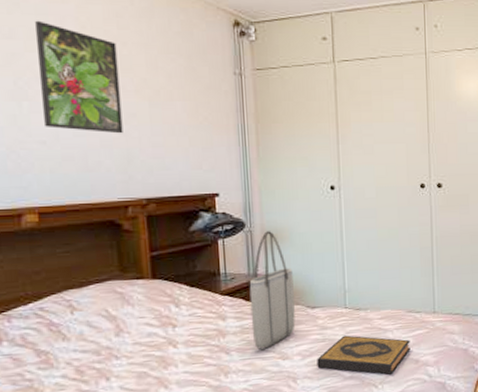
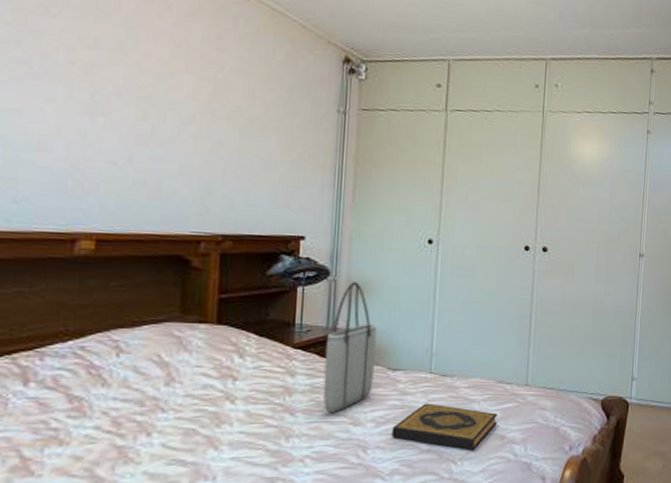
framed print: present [34,20,123,134] -> none [118,32,213,163]

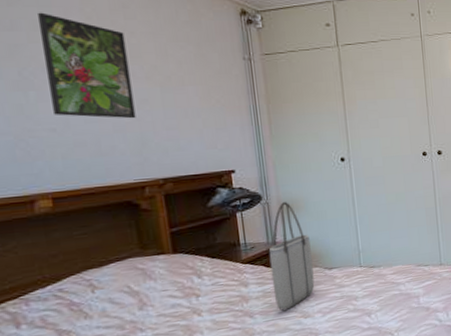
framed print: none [118,32,213,163] -> present [36,12,136,119]
hardback book: present [392,403,498,450] -> none [336,290,421,323]

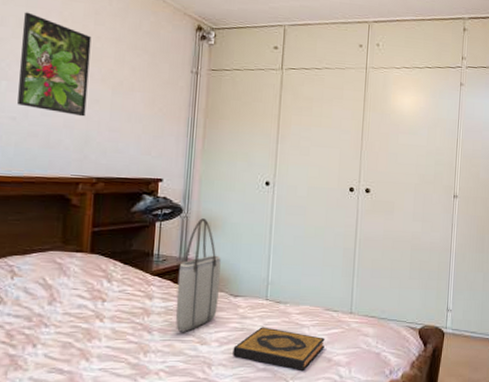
hardback book: none [336,290,421,323] -> present [233,327,325,370]

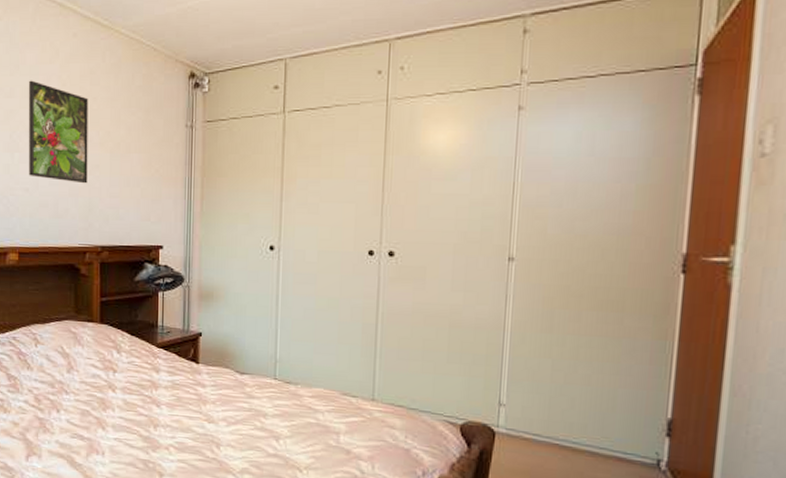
tote bag: present [175,218,221,332] -> none [182,288,225,408]
hardback book: present [233,327,325,370] -> none [241,408,342,461]

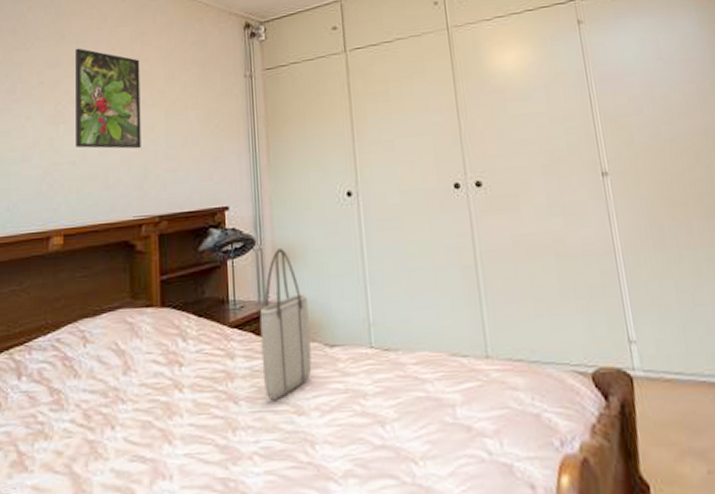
tote bag: none [182,288,225,408] -> present [259,249,312,400]

